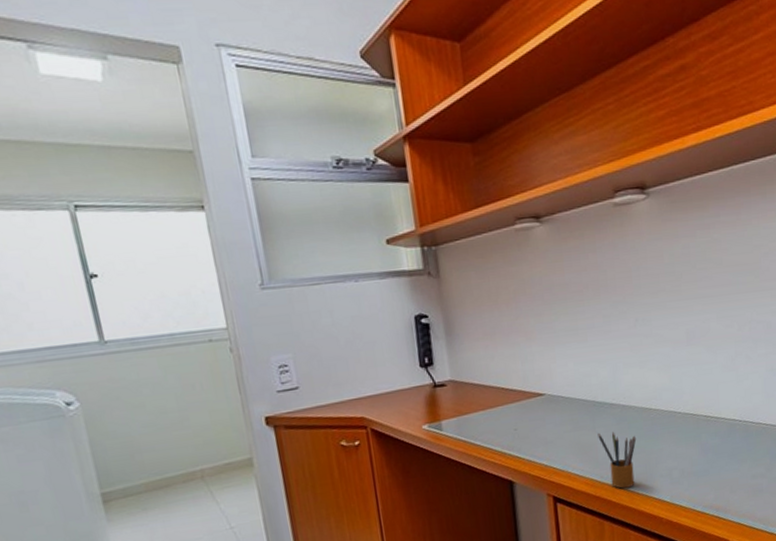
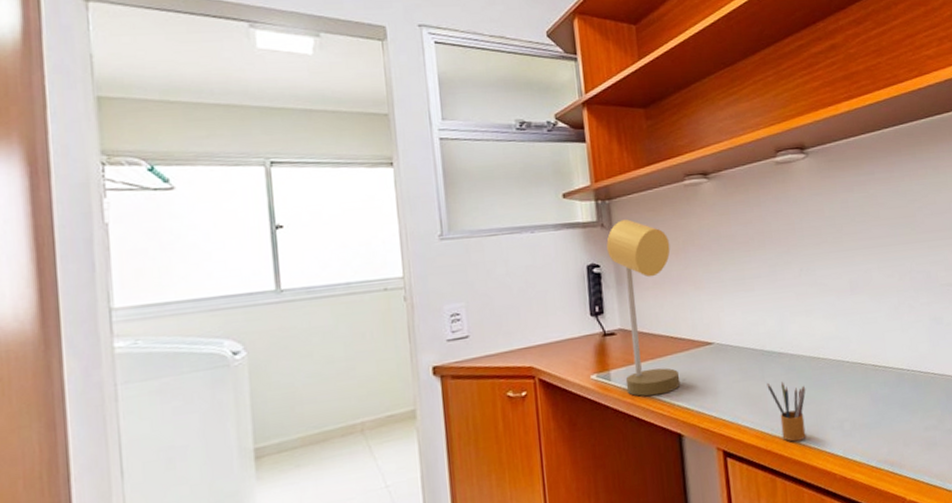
desk lamp: none [434,267,512,446] -> present [606,219,681,397]

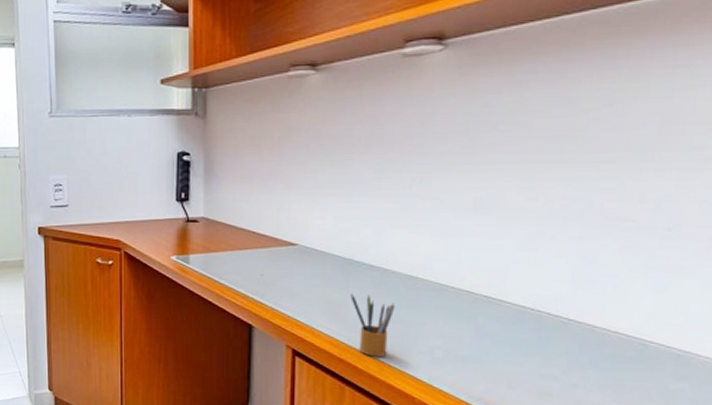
desk lamp: present [606,219,681,397] -> none [199,110,264,285]

